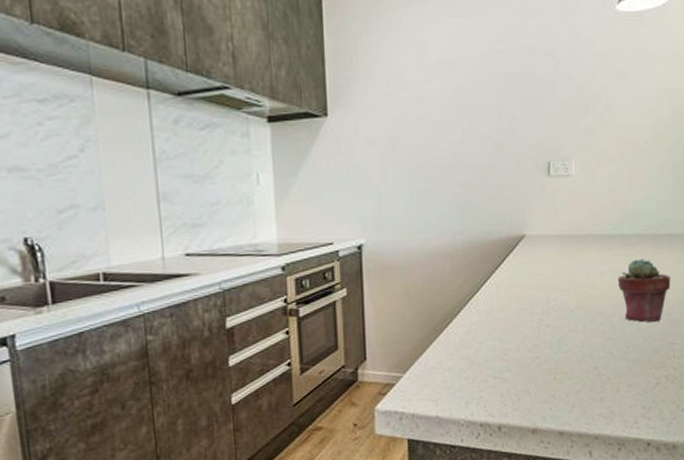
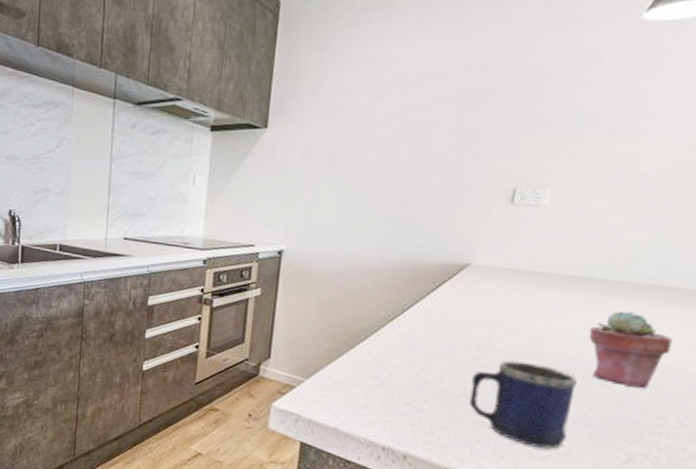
mug: none [542,317,616,391] -> present [468,360,578,449]

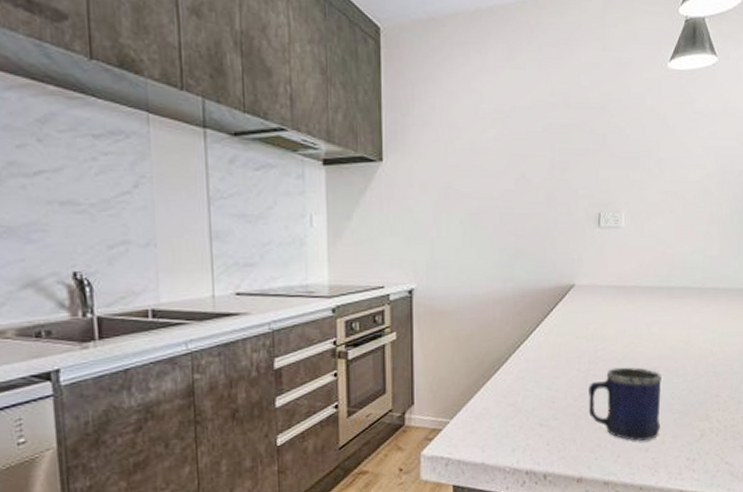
potted succulent: present [588,311,674,390] -> none [664,311,717,375]

